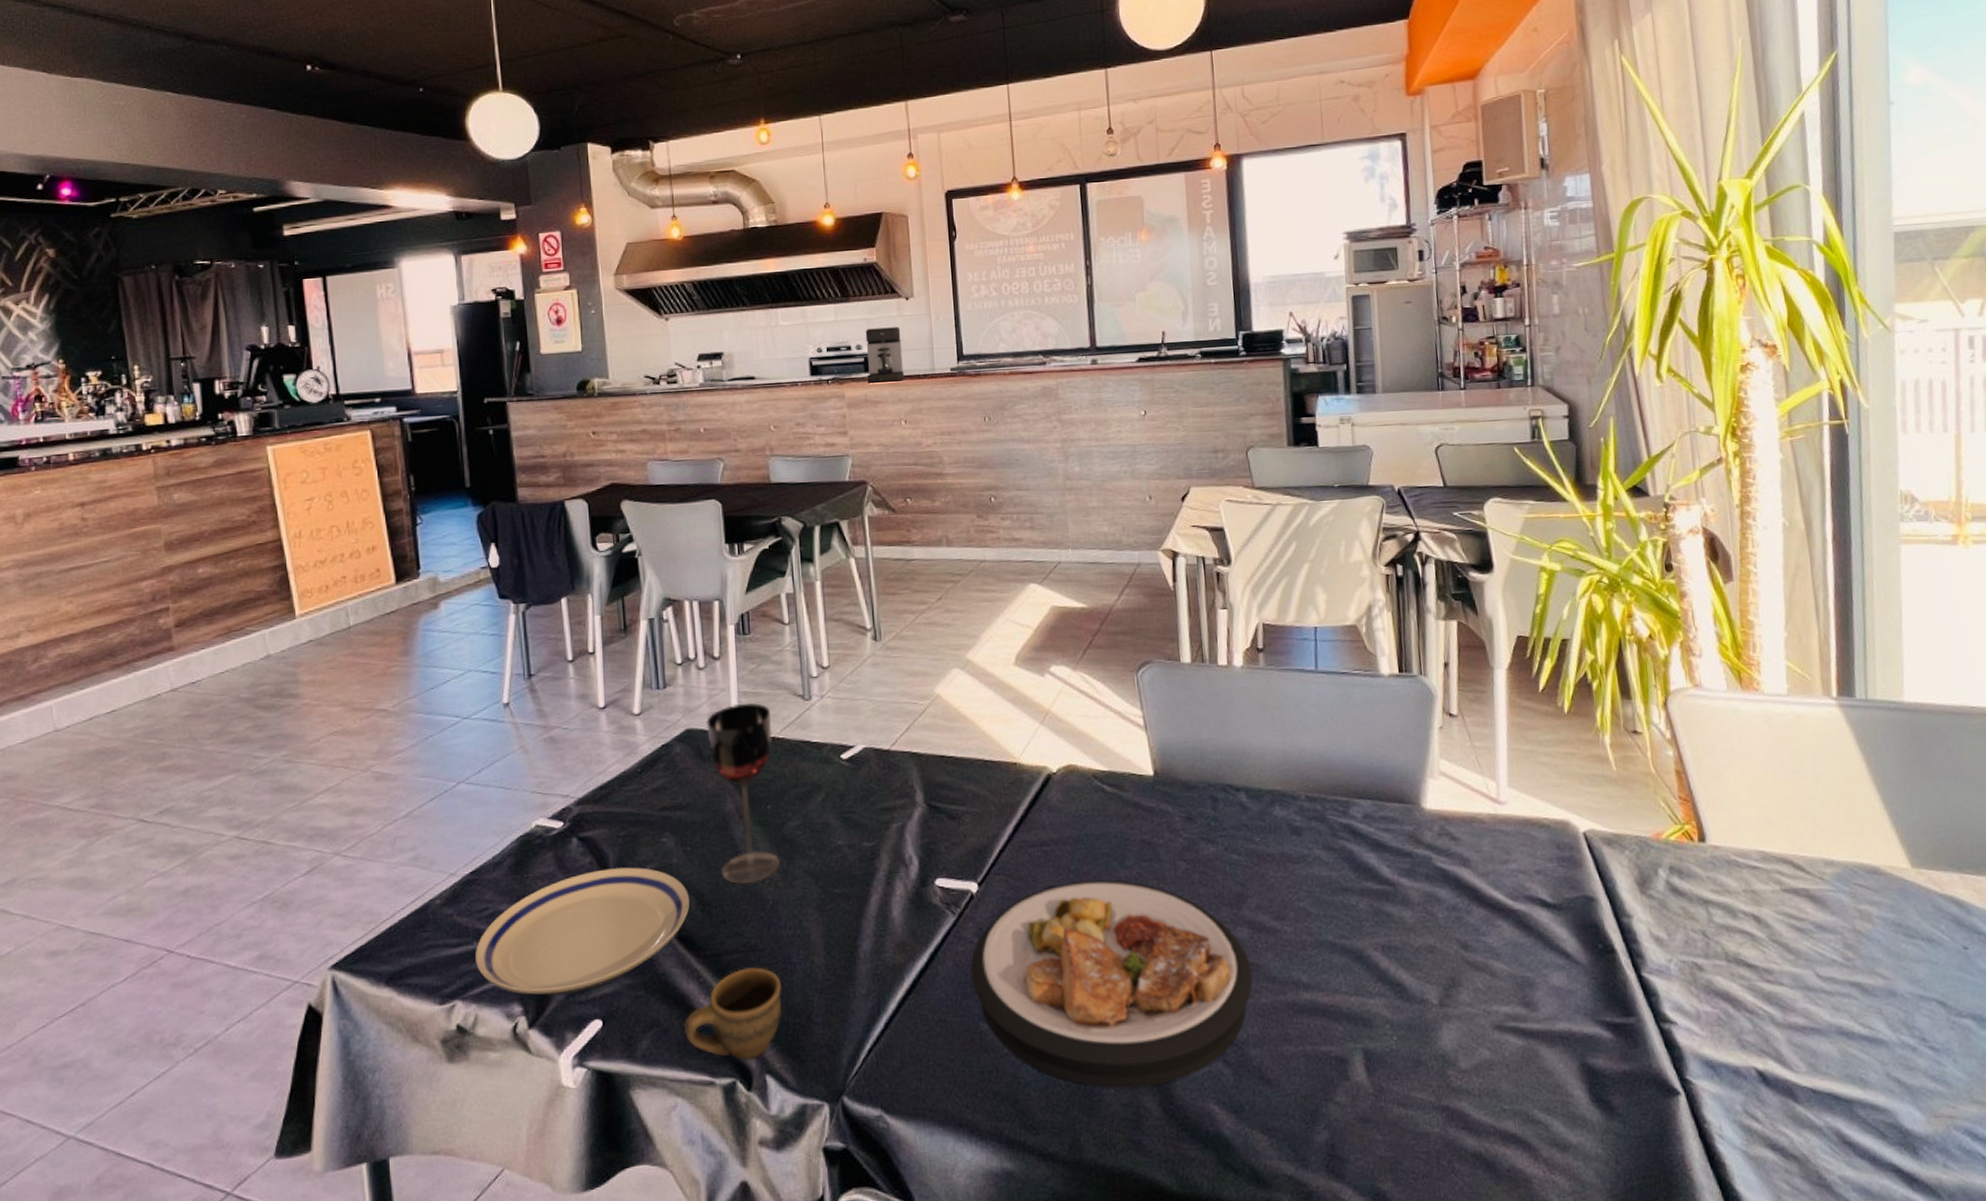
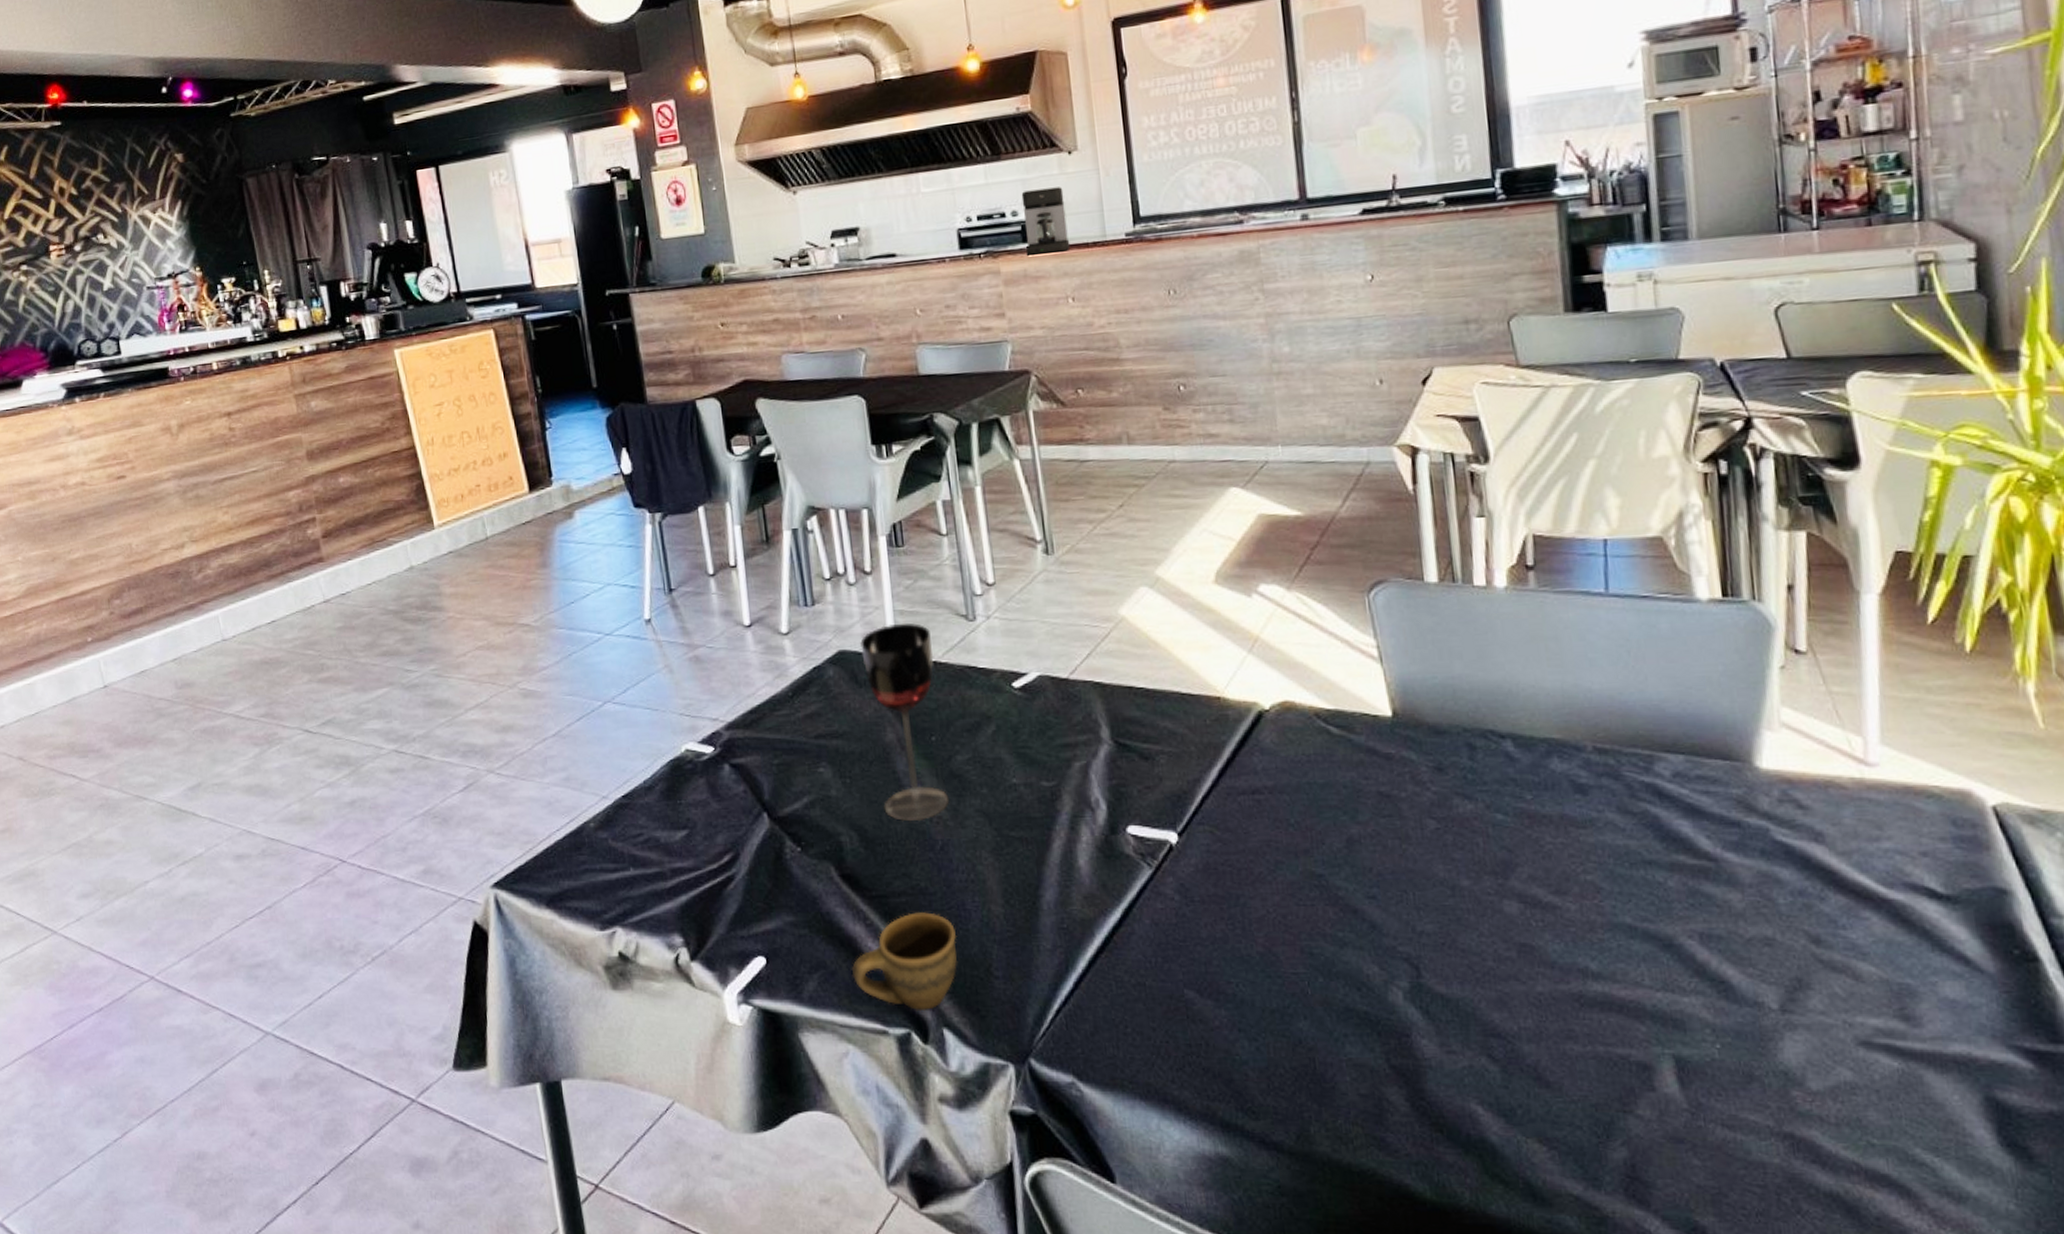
plate: present [475,867,689,996] -> none [632,798,852,928]
plate: present [970,880,1253,1089] -> none [1171,836,1526,1078]

